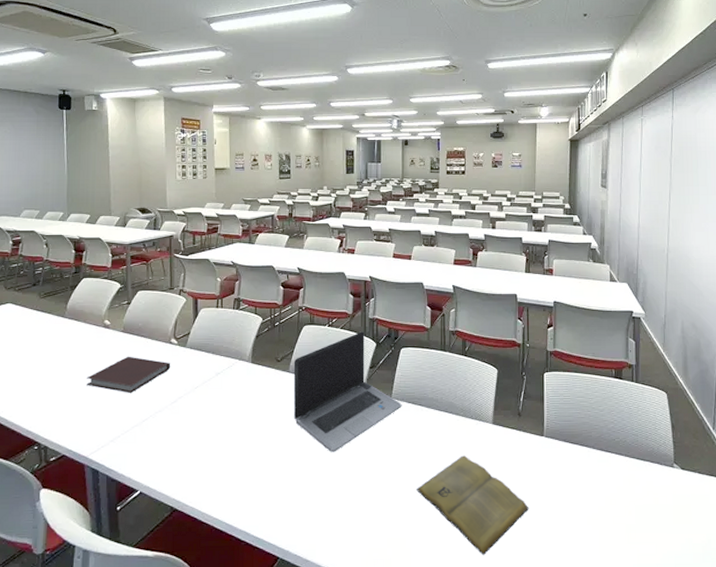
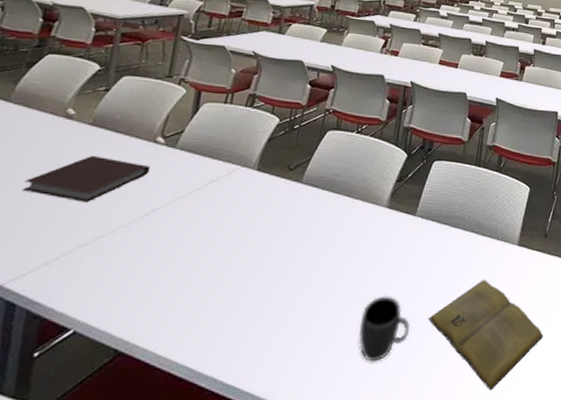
laptop computer: present [293,331,402,452] -> none [299,141,426,277]
mug: none [356,469,400,525] -> present [359,296,410,362]

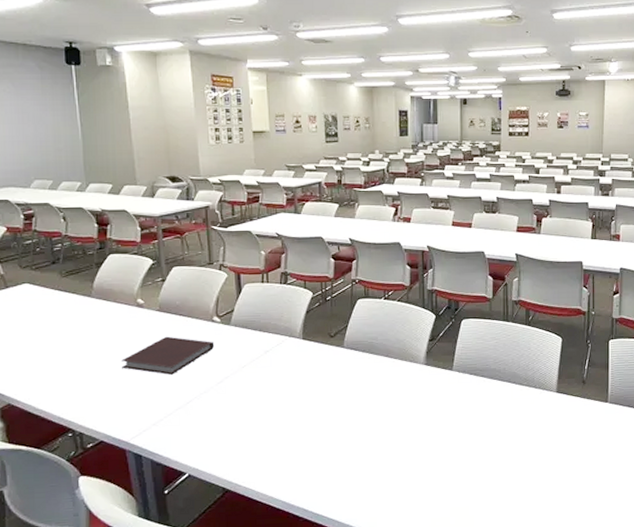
mug: present [359,296,410,362] -> none [418,441,463,496]
book: present [428,280,544,391] -> none [479,424,593,519]

